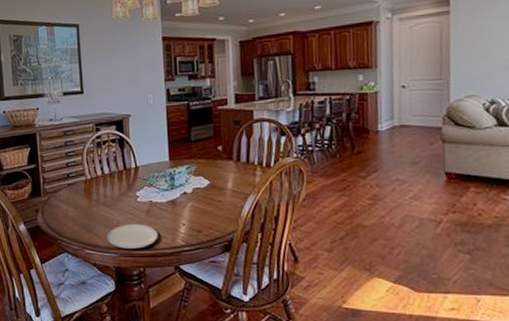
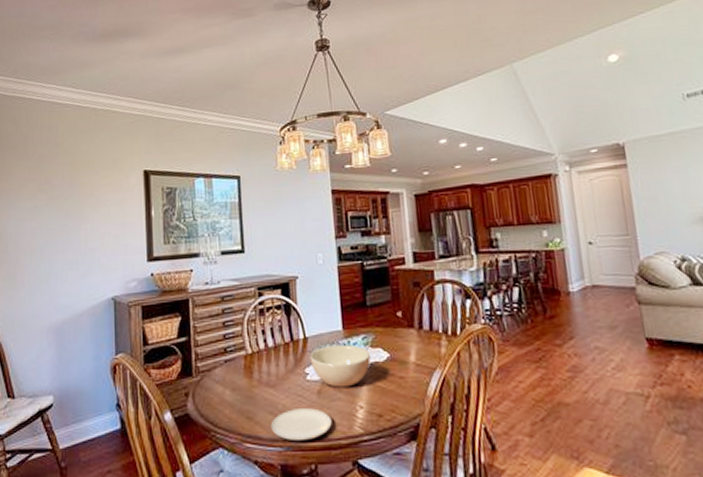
bowl: none [140,173,194,208] -> present [310,344,371,388]

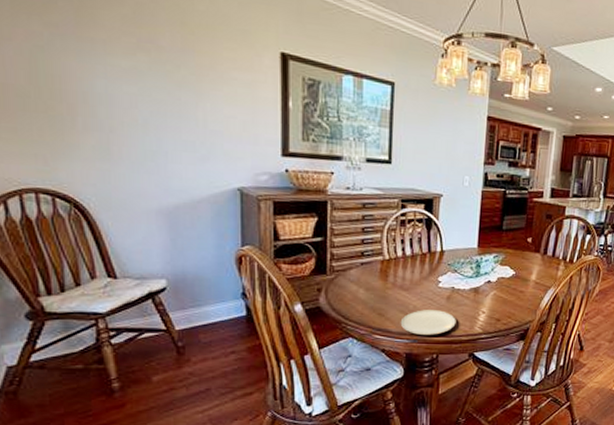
bowl: present [310,344,371,388] -> none [444,259,499,296]

